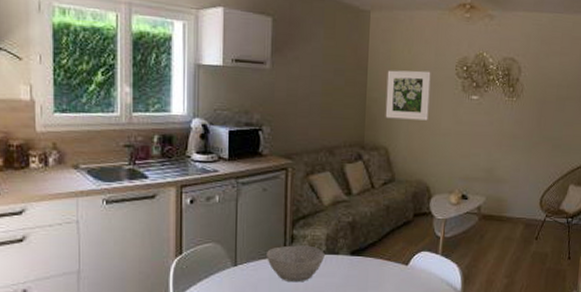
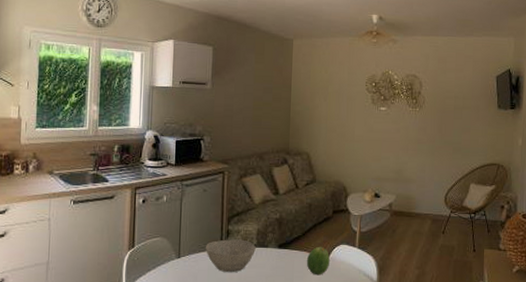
fruit: none [382,253,409,285] -> present [306,246,330,276]
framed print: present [385,70,431,121] -> none [306,87,345,129]

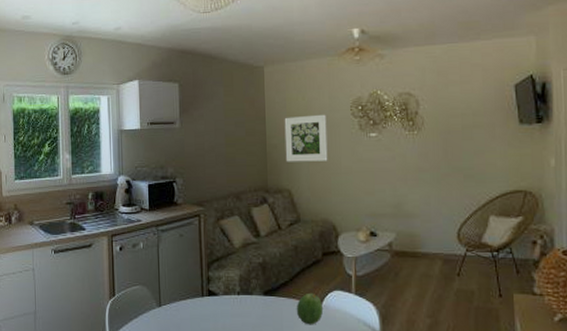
bowl: present [206,239,256,273] -> none [187,286,239,322]
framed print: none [306,87,345,129] -> present [284,114,328,162]

